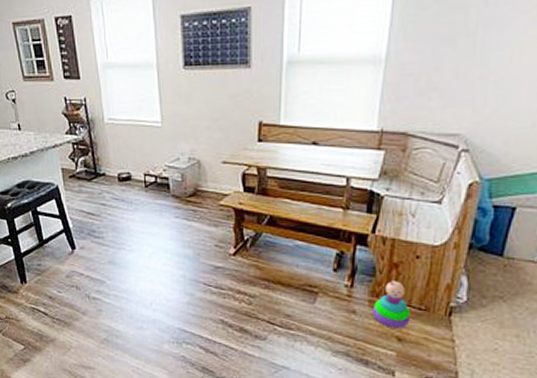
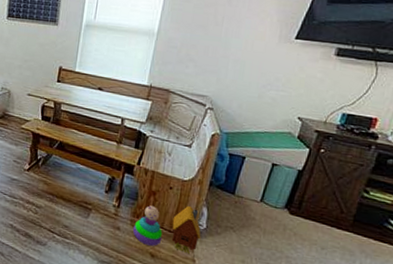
toy house: none [422,277,461,334] -> present [171,206,201,255]

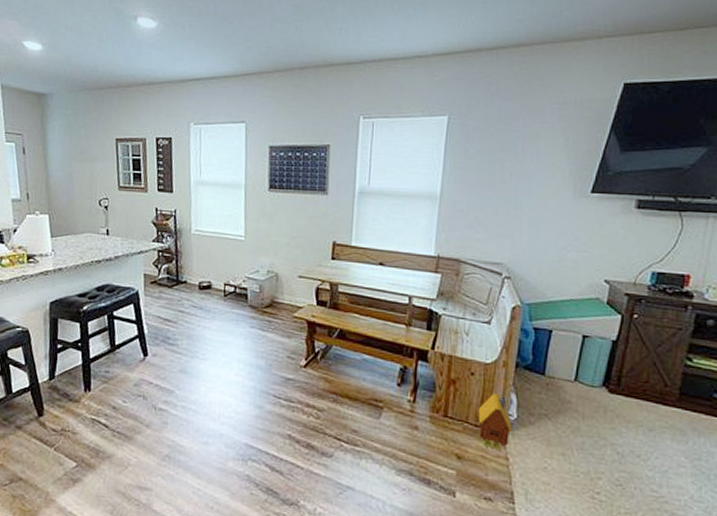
stacking toy: present [132,205,163,246] -> none [432,397,468,446]

